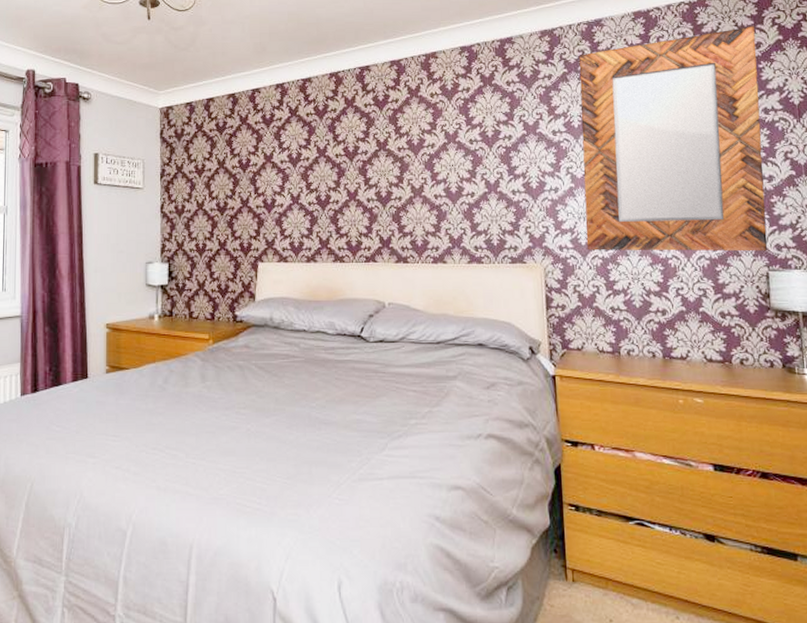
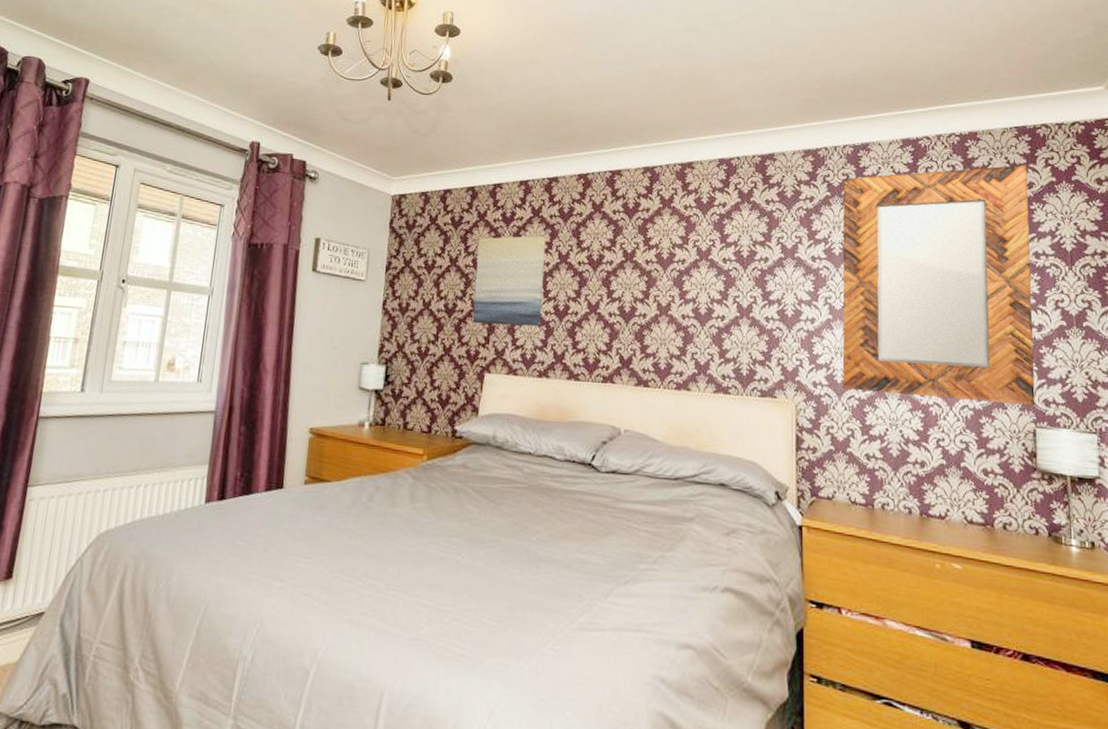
wall art: none [242,133,306,219] -> present [472,235,546,327]

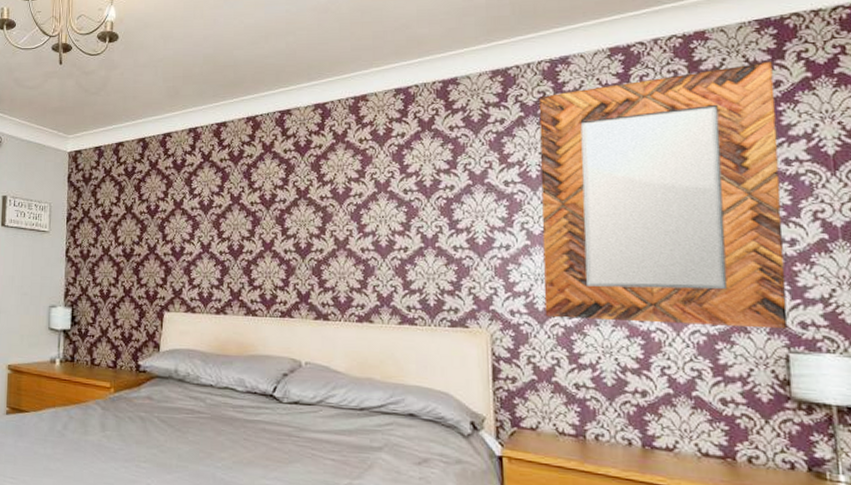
wall art: present [472,235,546,327] -> none [149,179,217,267]

